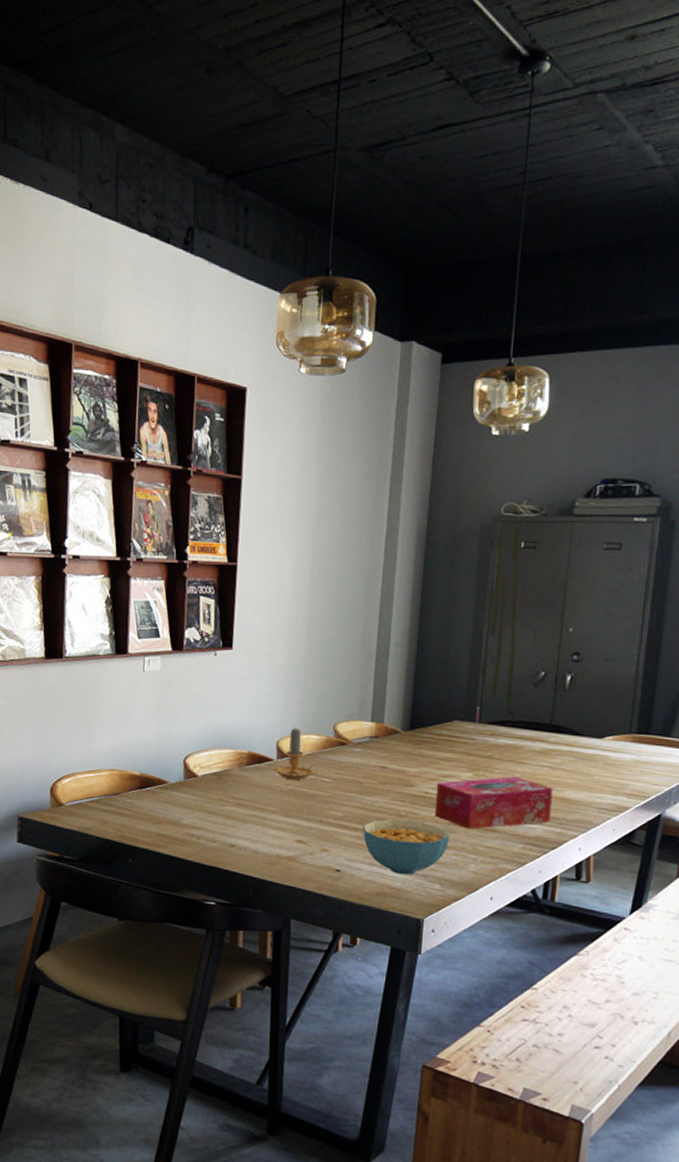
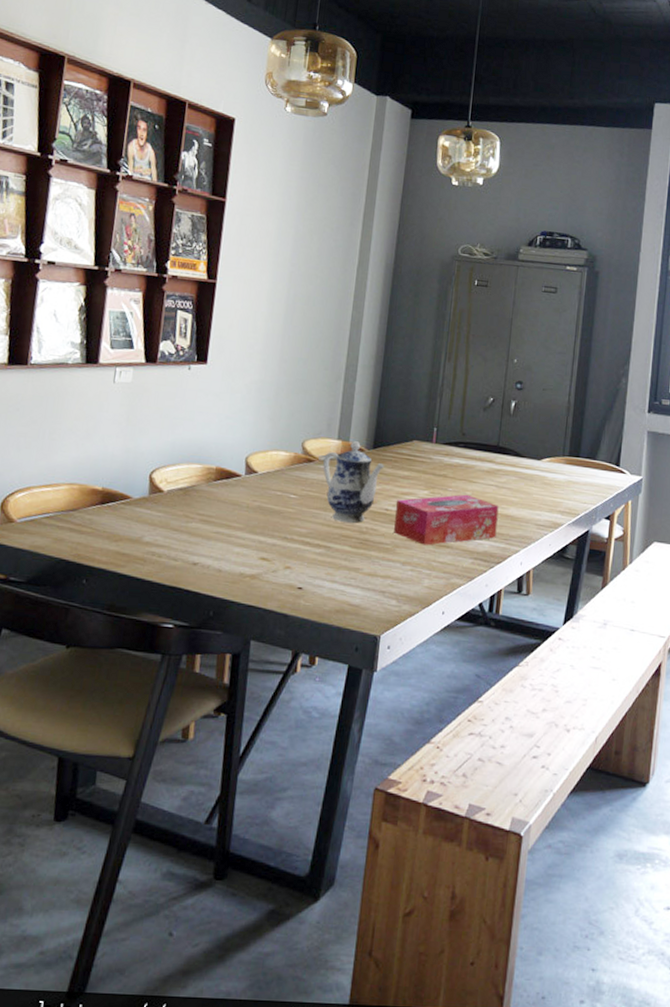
candle: present [274,727,319,780] -> none [242,443,286,496]
teapot: none [356,723,423,807] -> present [323,441,385,523]
cereal bowl: present [362,819,449,875] -> none [325,535,406,592]

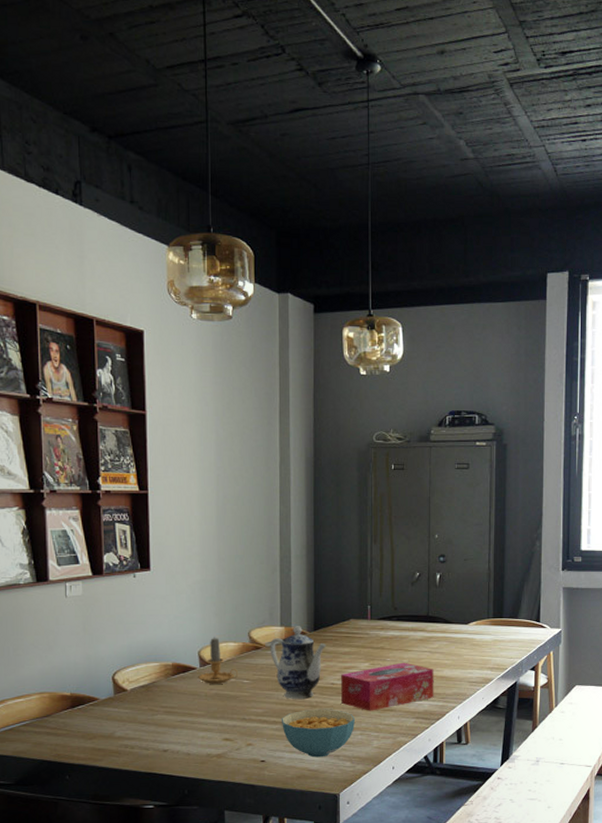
candle: none [242,443,286,496] -> present [198,637,239,684]
cereal bowl: none [325,535,406,592] -> present [281,709,355,758]

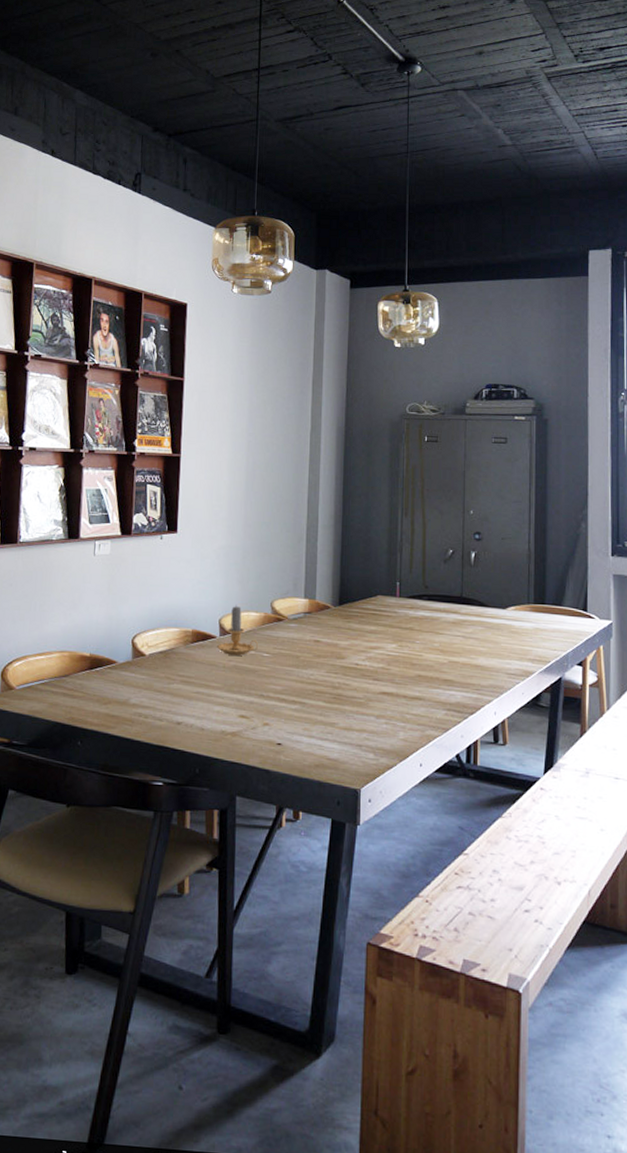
teapot: present [270,626,327,699] -> none [292,599,352,679]
cereal bowl: present [281,709,355,758] -> none [300,690,379,746]
tissue box: present [340,662,434,711] -> none [365,646,468,698]

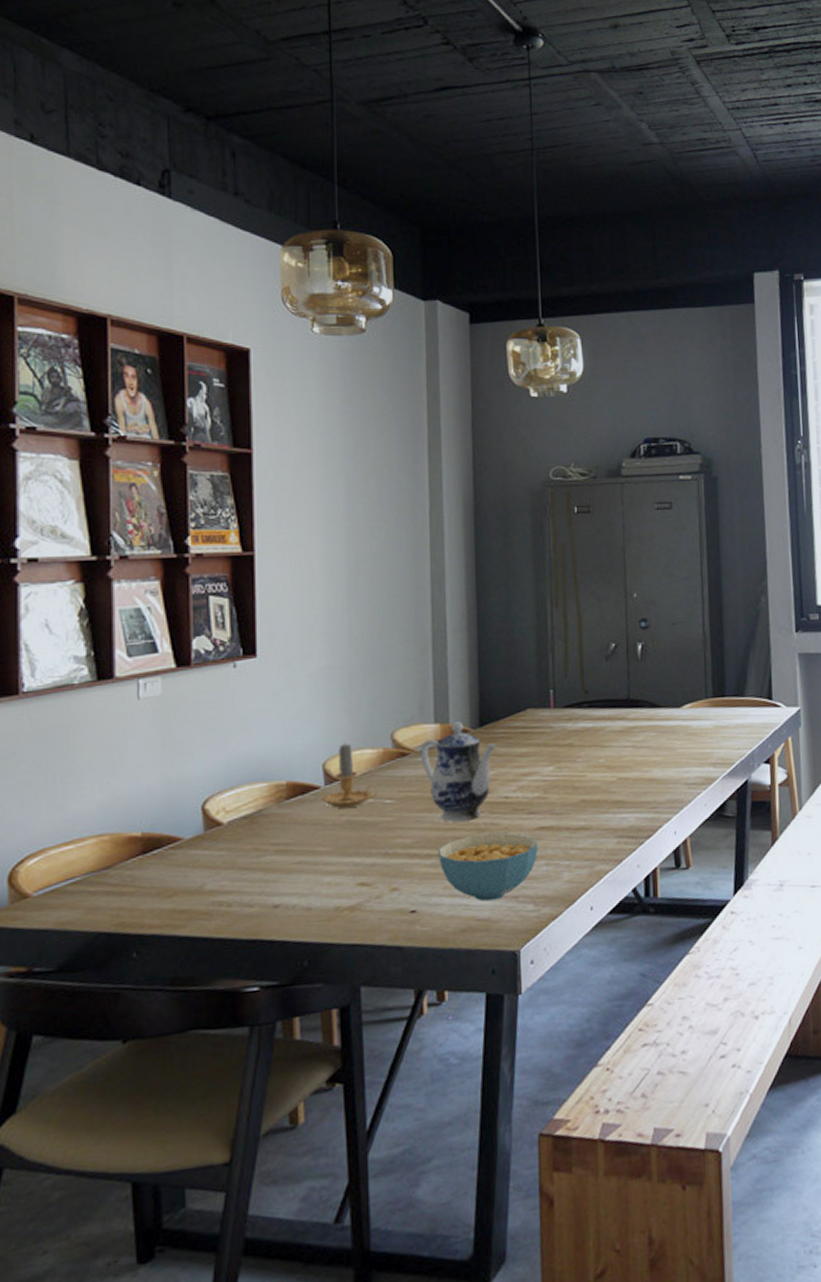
teapot: none [292,599,352,679] -> present [421,721,497,822]
cereal bowl: none [300,690,379,746] -> present [437,832,538,902]

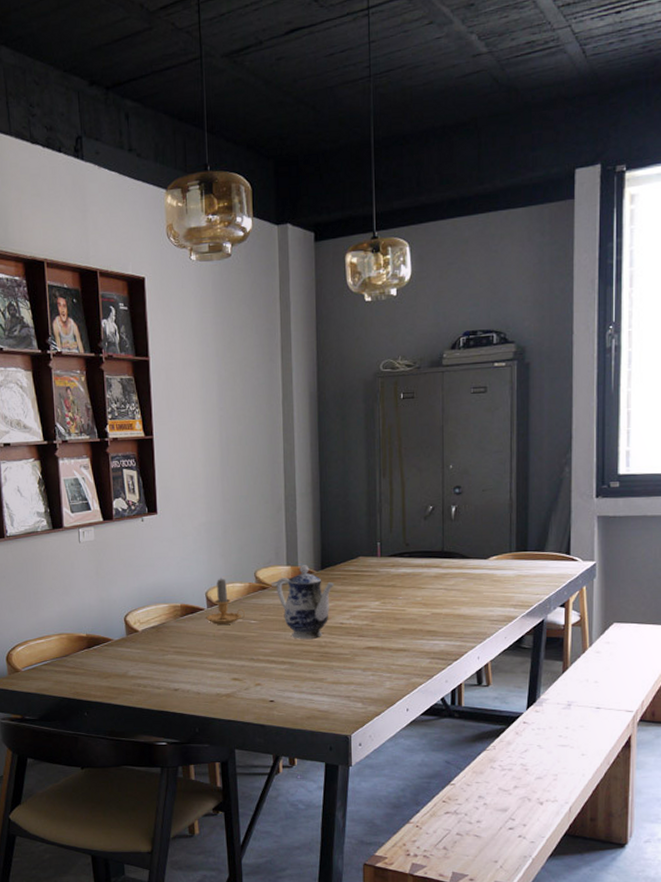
cereal bowl: present [437,832,538,902] -> none [289,649,366,698]

